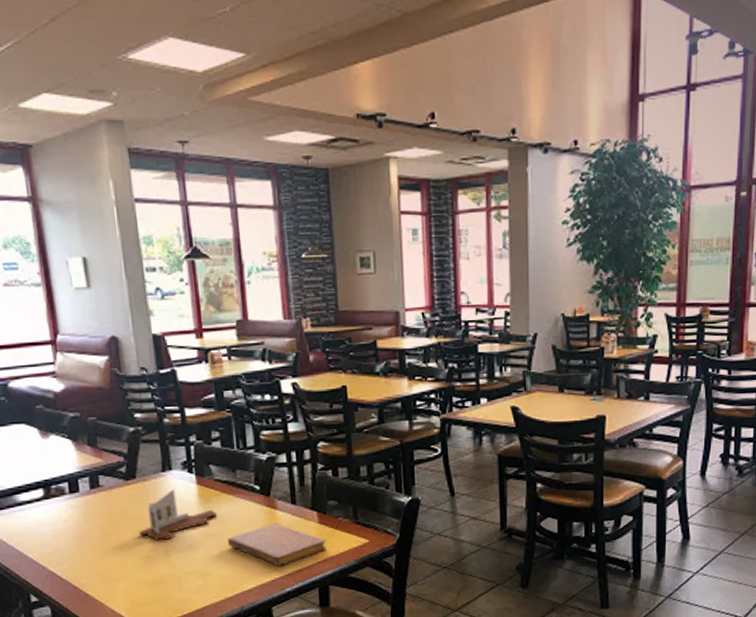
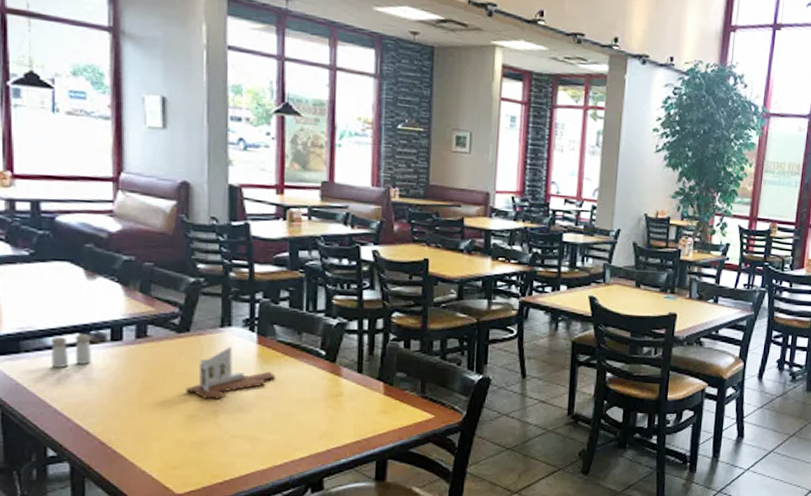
salt and pepper shaker: none [19,489,57,522] -> present [50,334,93,368]
notebook: present [227,523,326,566] -> none [283,391,389,436]

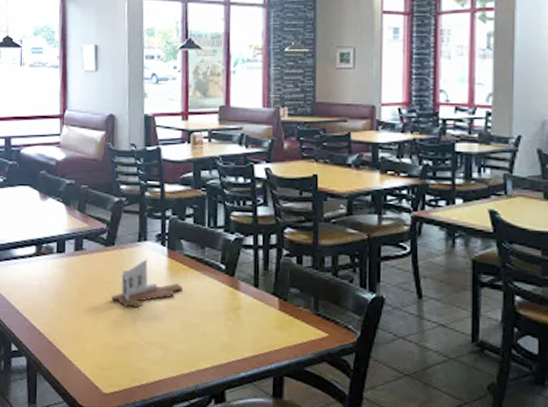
salt and pepper shaker: present [50,334,93,368] -> none [15,246,44,275]

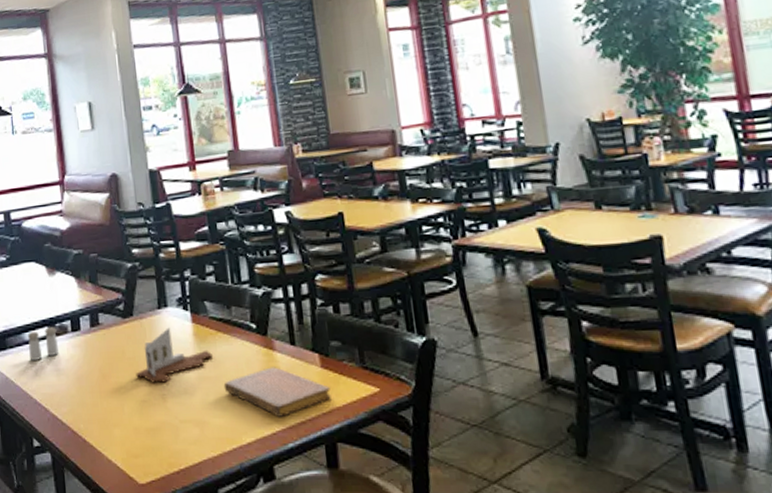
salt and pepper shaker: none [15,246,44,275] -> present [27,327,60,361]
notebook: none [189,304,284,349] -> present [223,367,331,417]

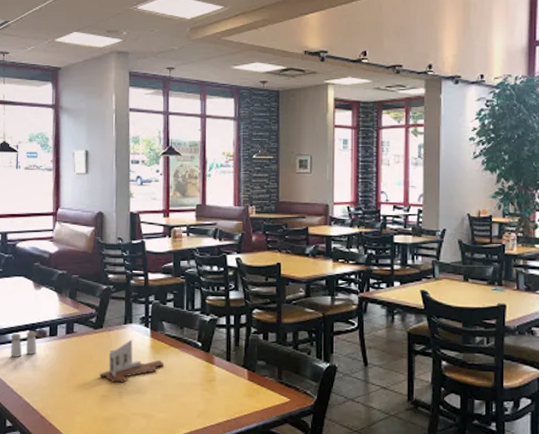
notebook: present [223,367,331,417] -> none [170,377,253,416]

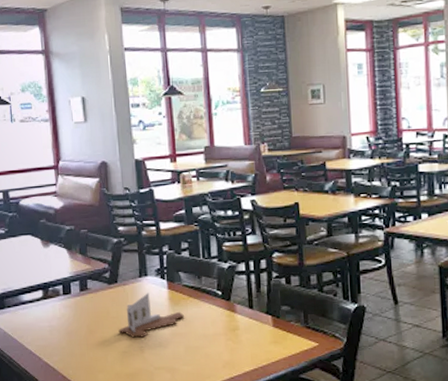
salt and pepper shaker: present [10,331,37,357] -> none [23,290,52,318]

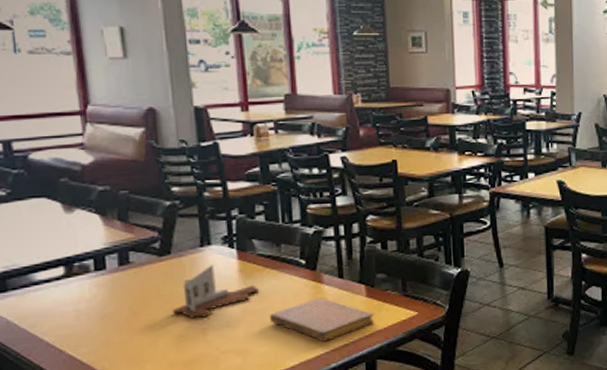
notebook: none [192,326,280,365] -> present [269,298,374,342]

